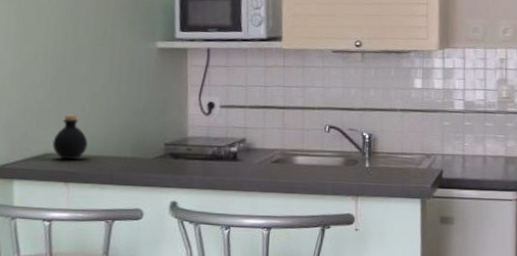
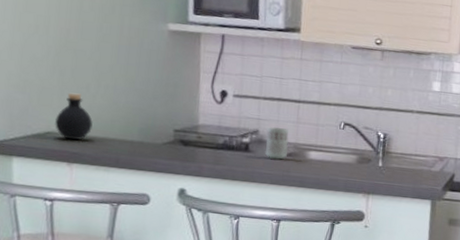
cup: none [252,134,276,167] -> present [265,126,289,160]

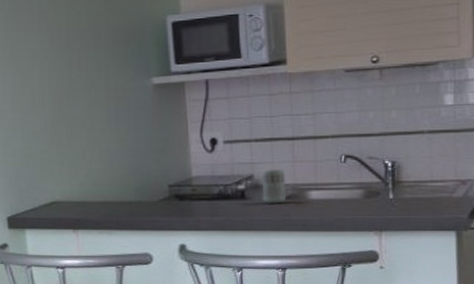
bottle: present [55,93,93,140] -> none [58,161,92,207]

